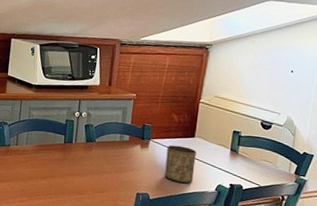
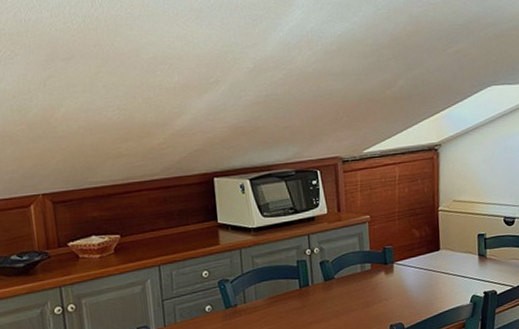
cup: present [164,145,197,183] -> none [413,262,447,303]

